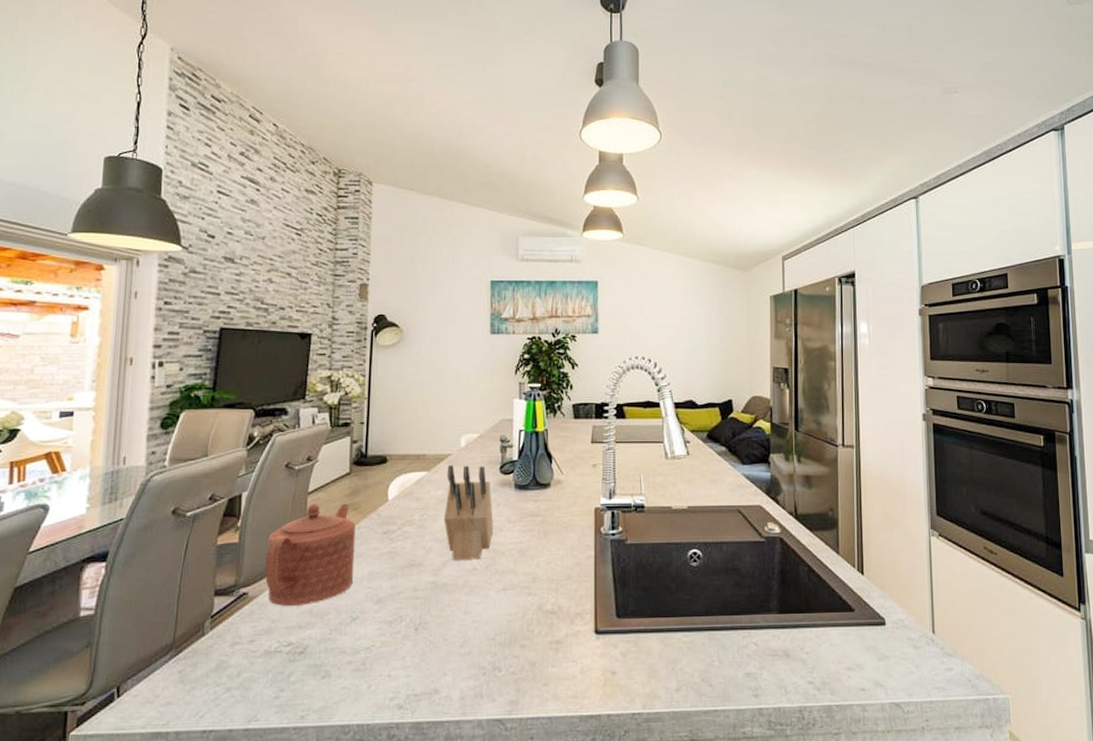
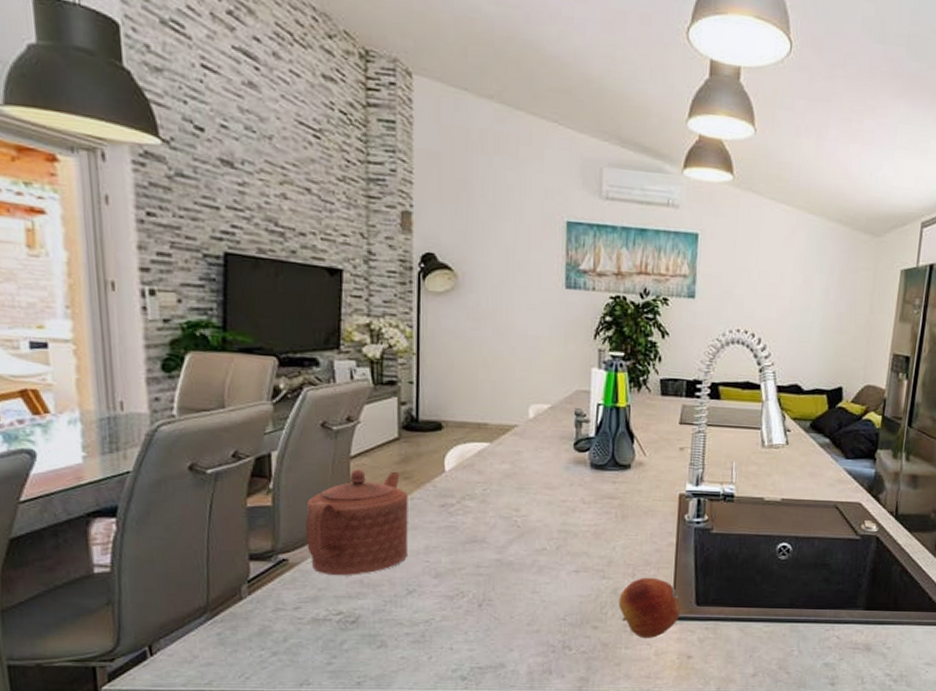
knife block: present [443,465,494,560] -> none [509,437,566,540]
fruit: none [544,591,602,655] -> present [618,577,680,638]

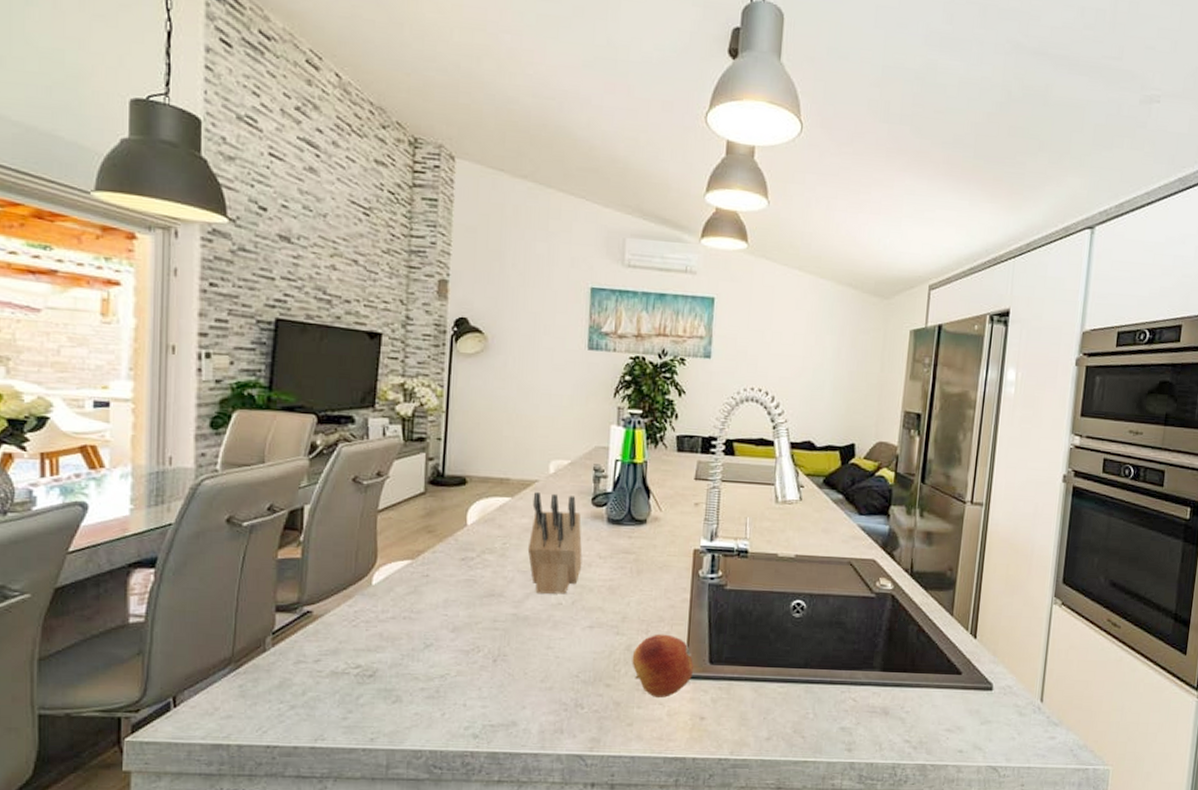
teapot: present [305,469,409,575] -> none [330,523,431,628]
knife block: none [509,437,566,540] -> present [527,492,583,594]

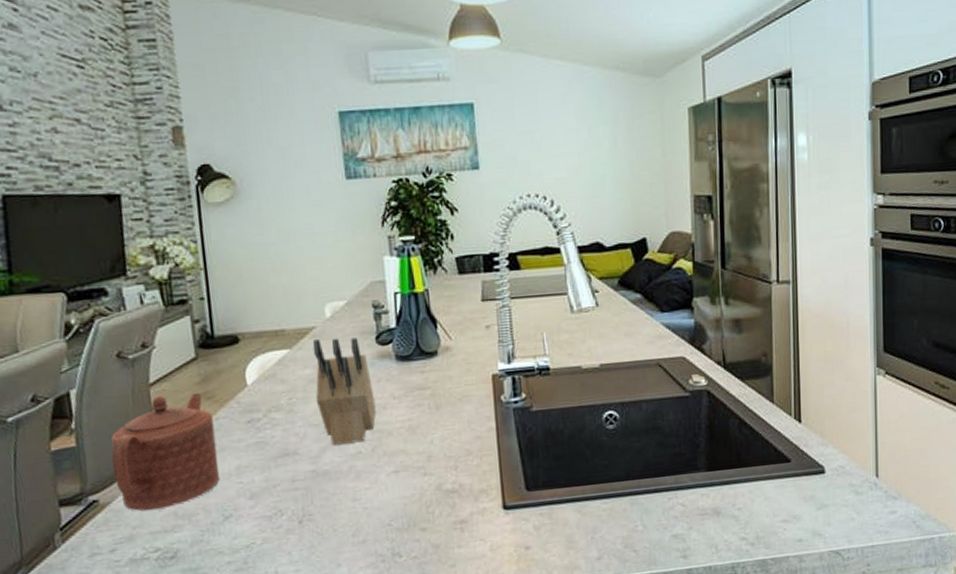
teapot: none [330,523,431,628] -> present [111,392,220,511]
fruit: present [632,634,693,698] -> none [444,467,511,534]

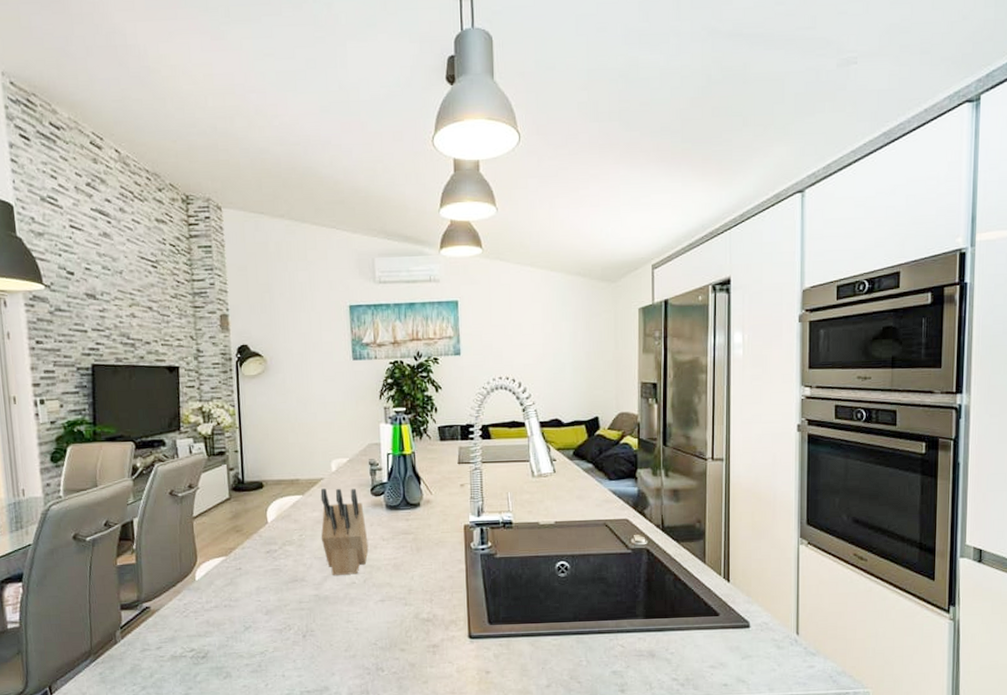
teapot: present [111,392,220,511] -> none [161,526,244,618]

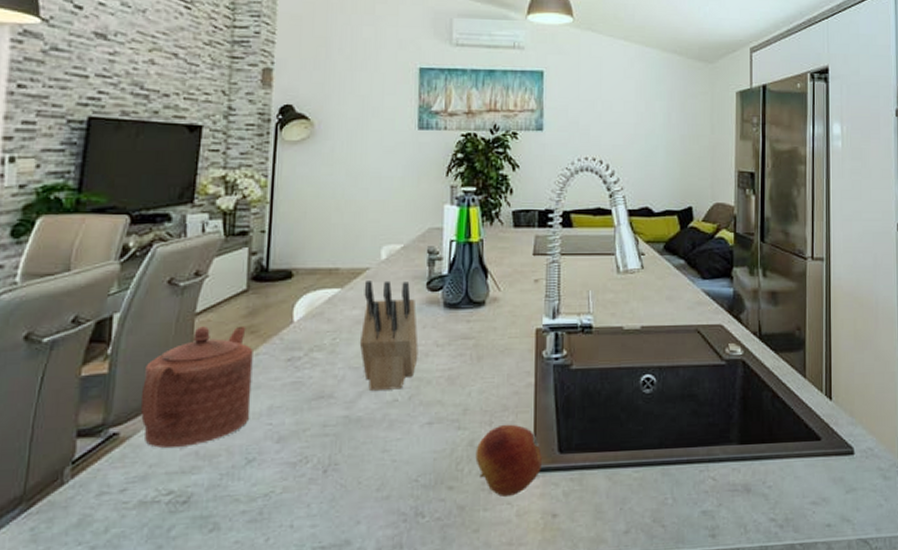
teapot: none [161,526,244,618] -> present [140,325,253,448]
fruit: none [420,601,475,657] -> present [475,424,542,496]

